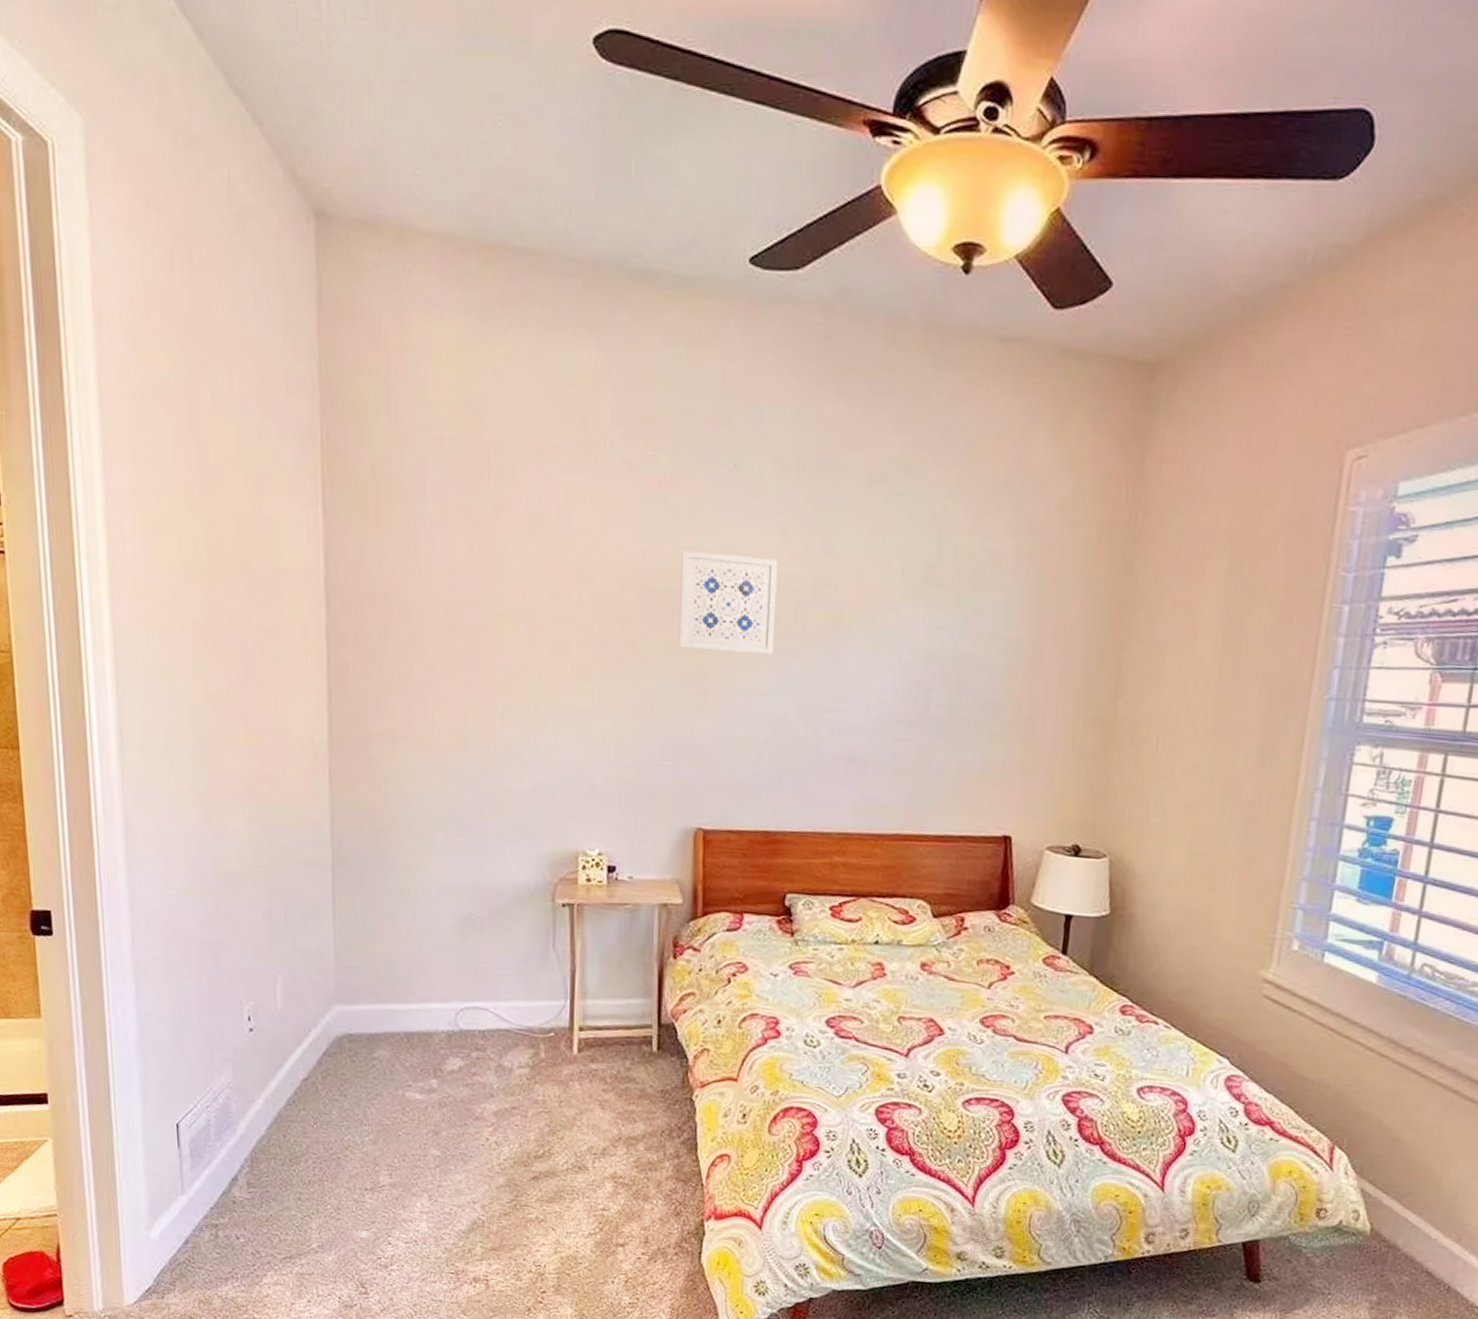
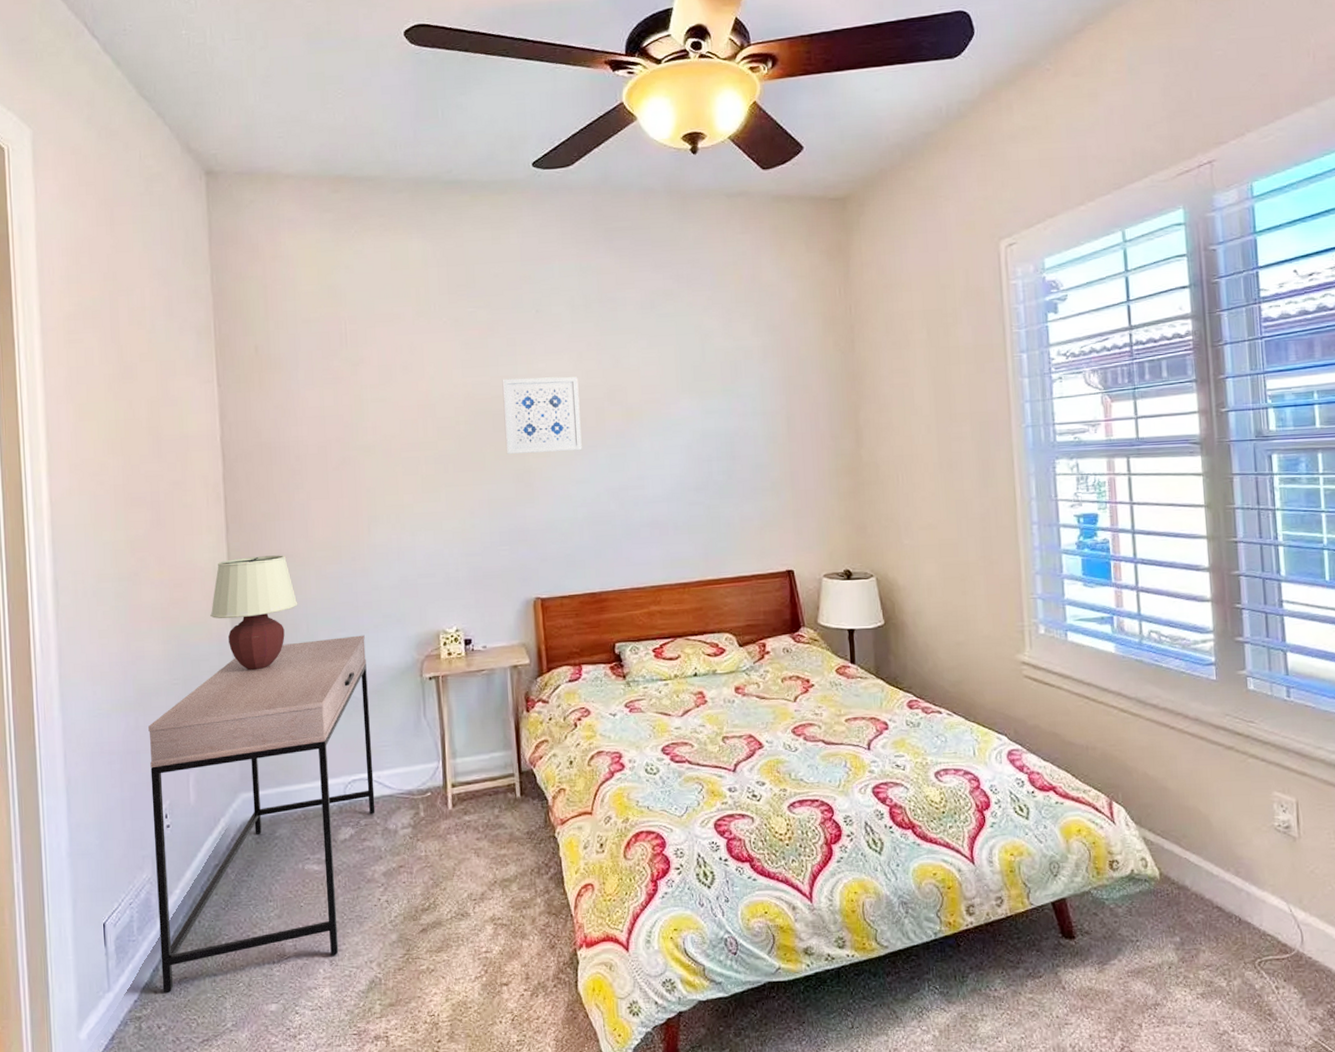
desk: none [230,842,490,1205] -> present [148,635,376,994]
table lamp: none [306,733,412,869] -> present [210,555,298,671]

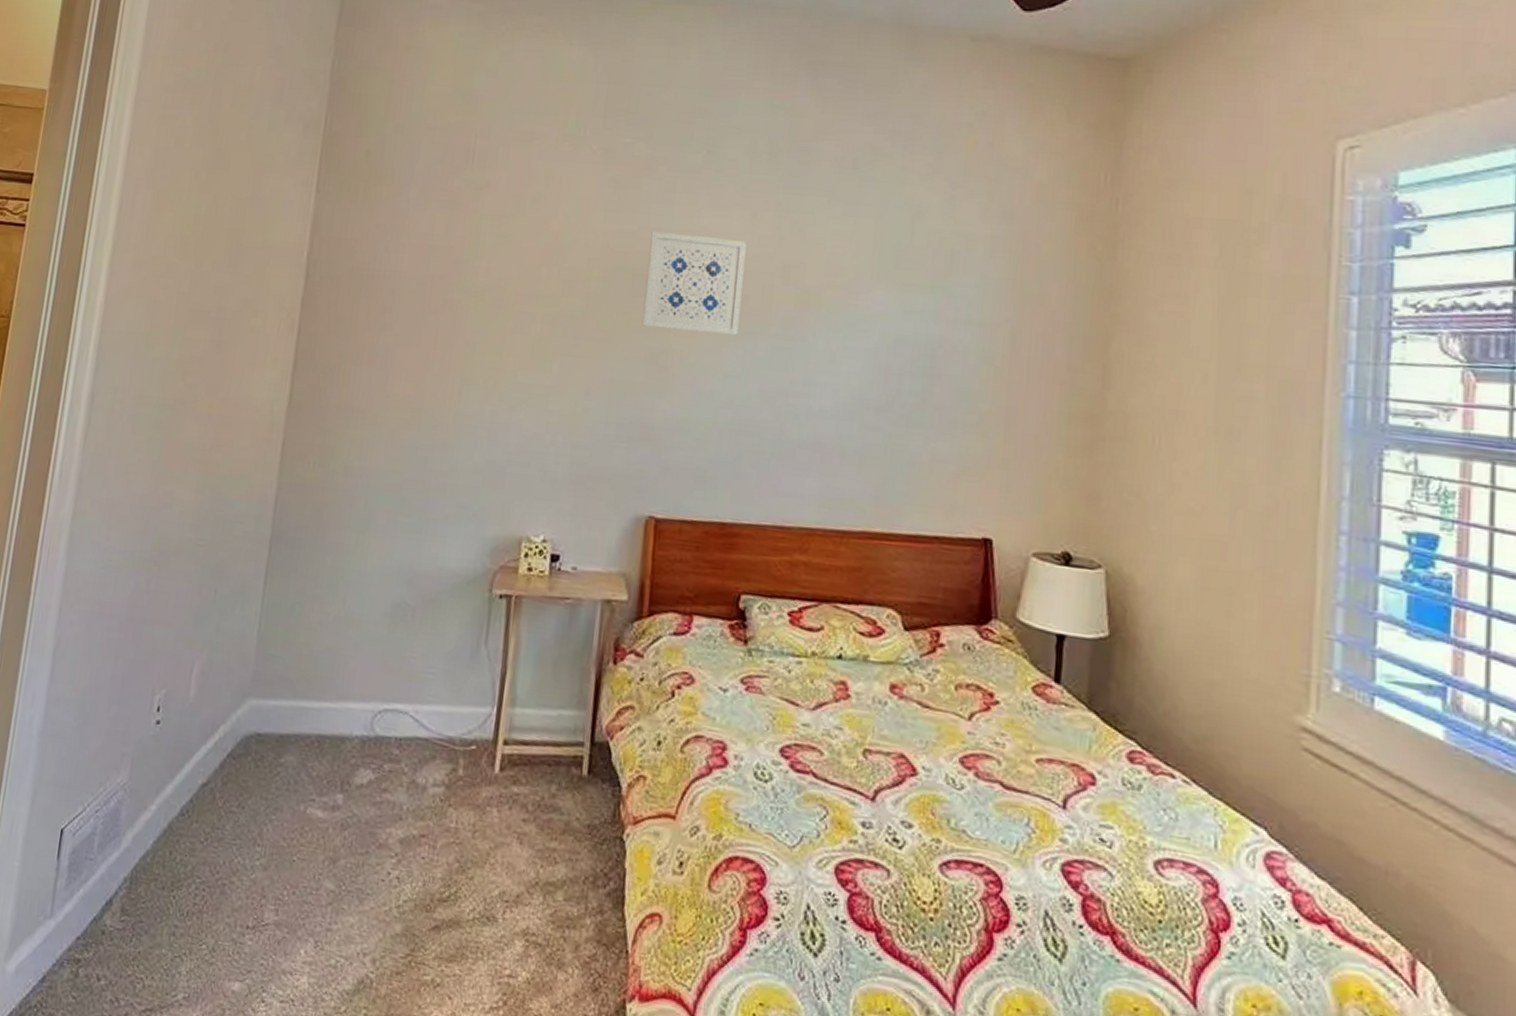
desk: present [148,635,376,994] -> none [111,519,431,937]
table lamp: present [210,555,298,671] -> none [256,403,360,546]

